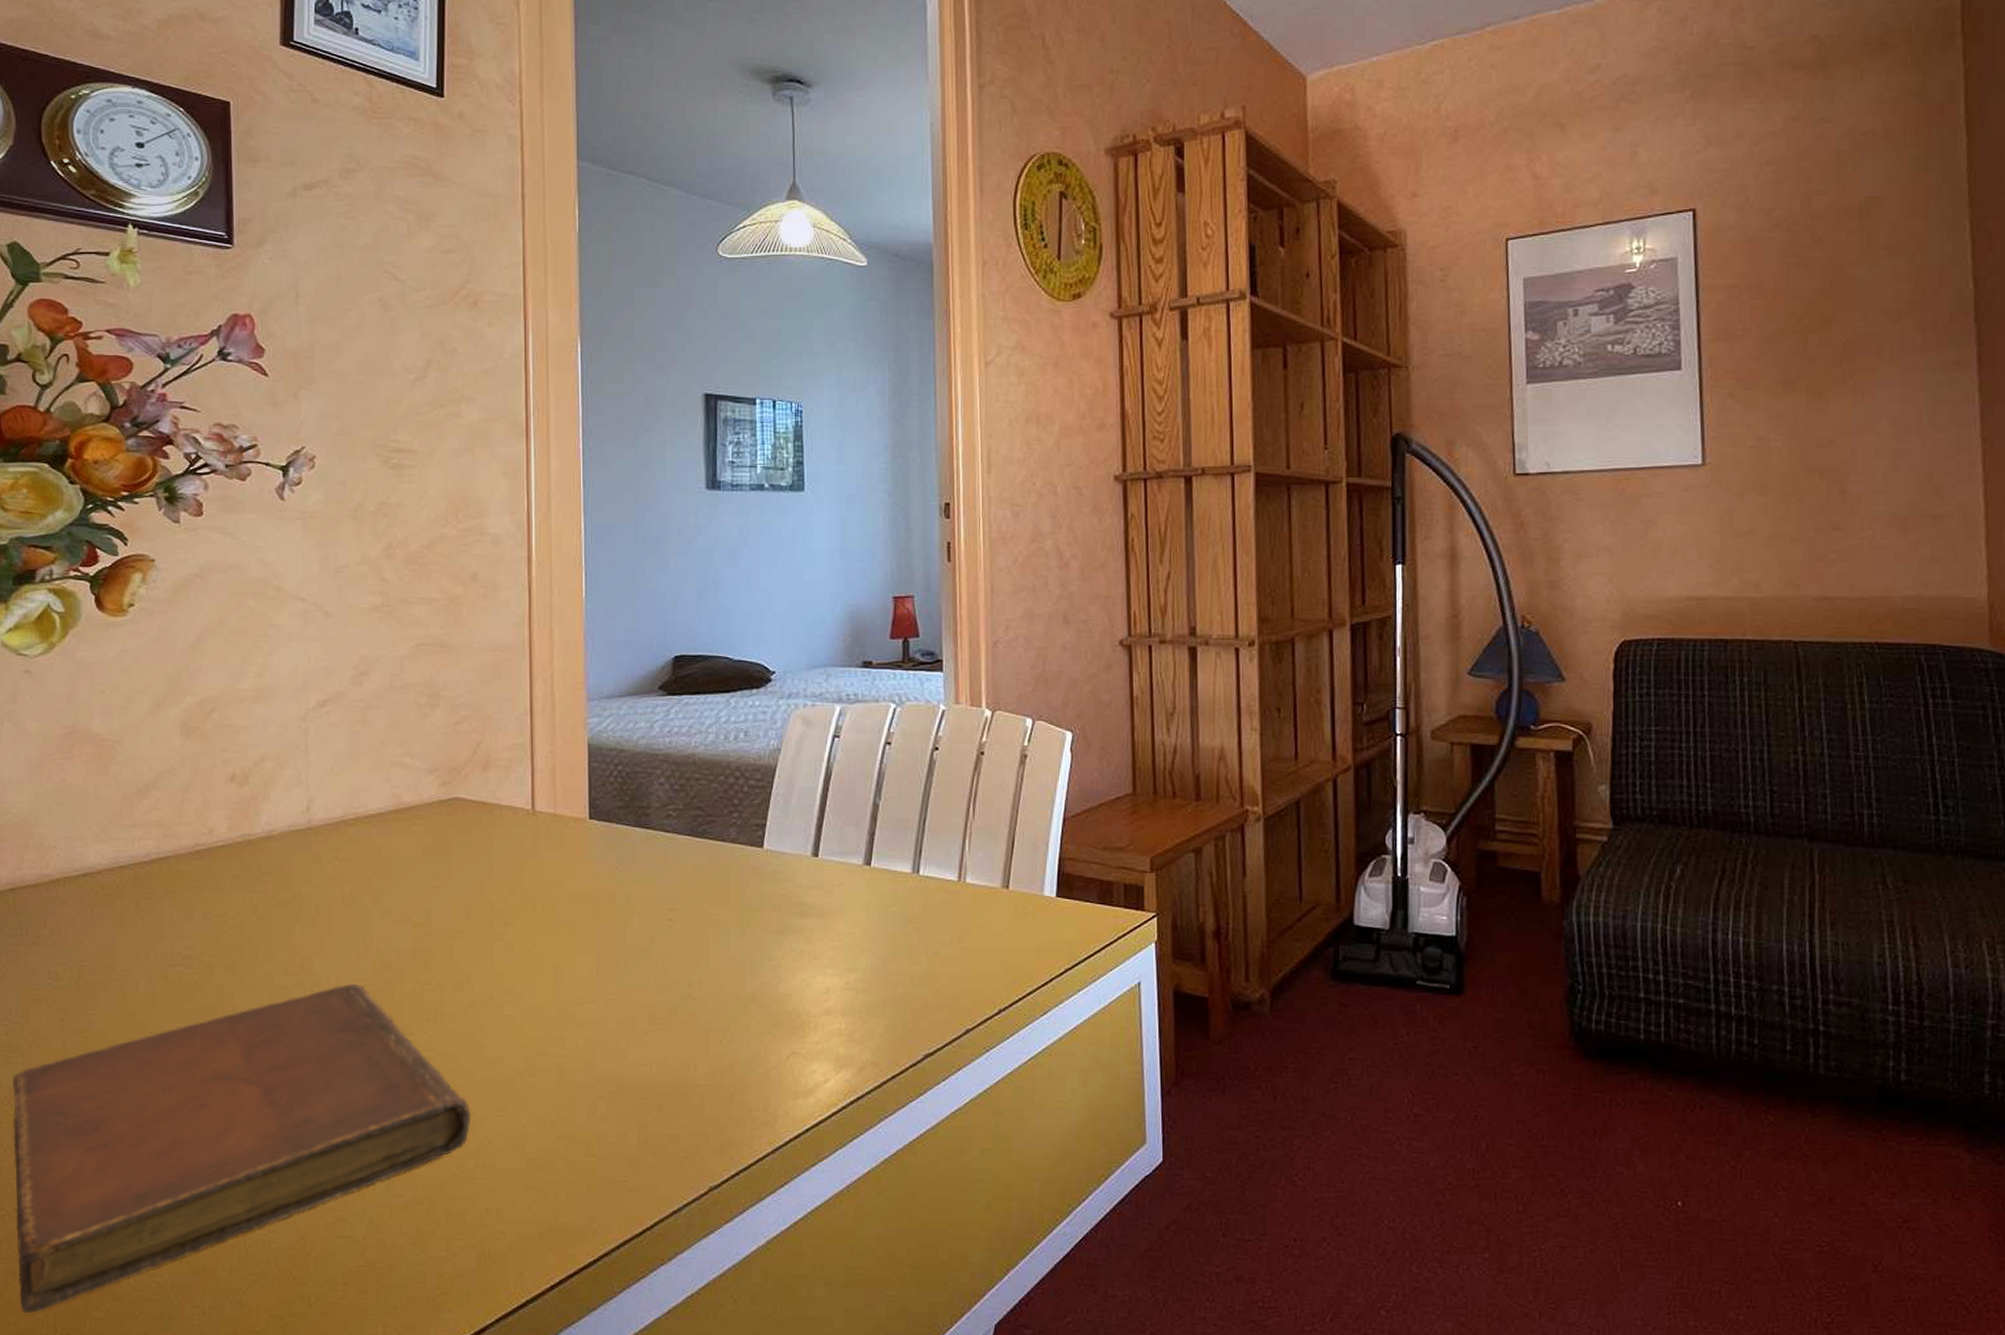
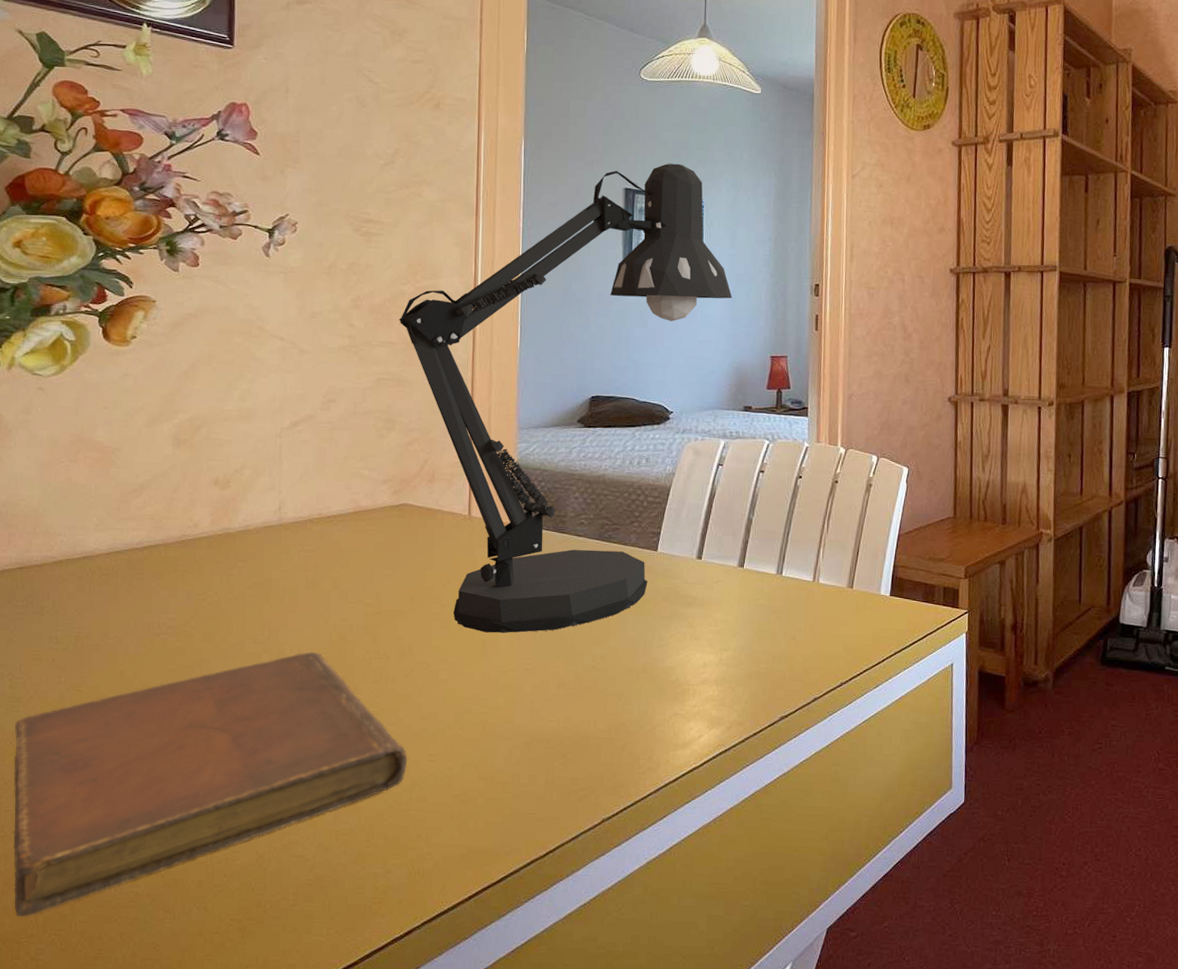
desk lamp: none [439,359,842,956] -> present [399,163,732,634]

